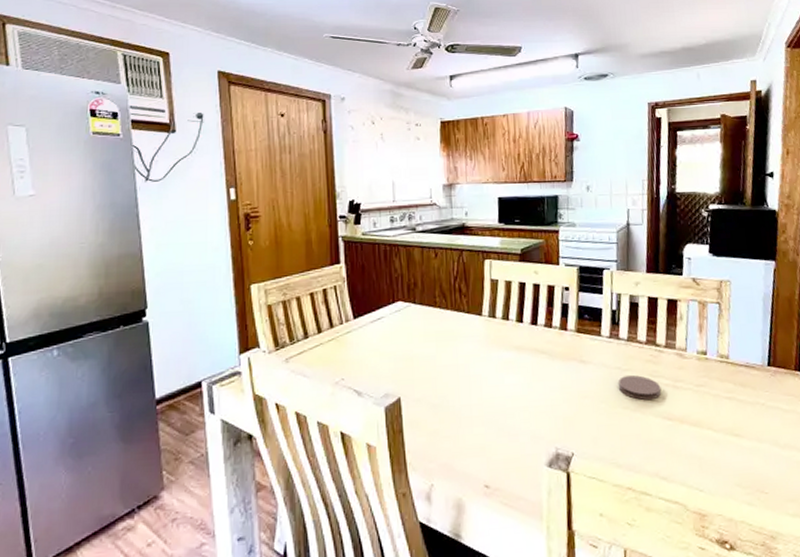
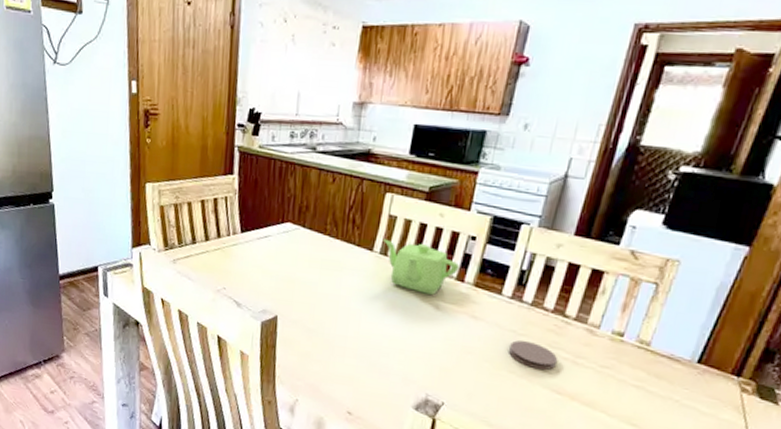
teapot: none [489,301,561,348] -> present [382,239,460,295]

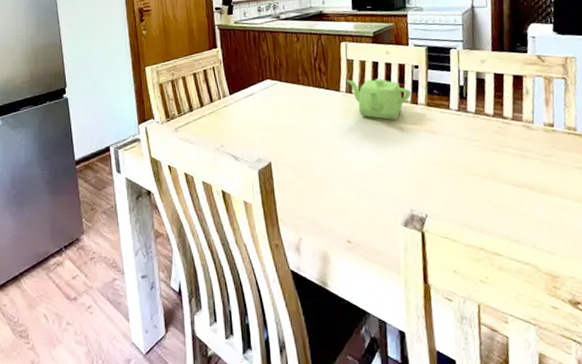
coaster: present [508,340,558,371] -> none [467,145,510,169]

